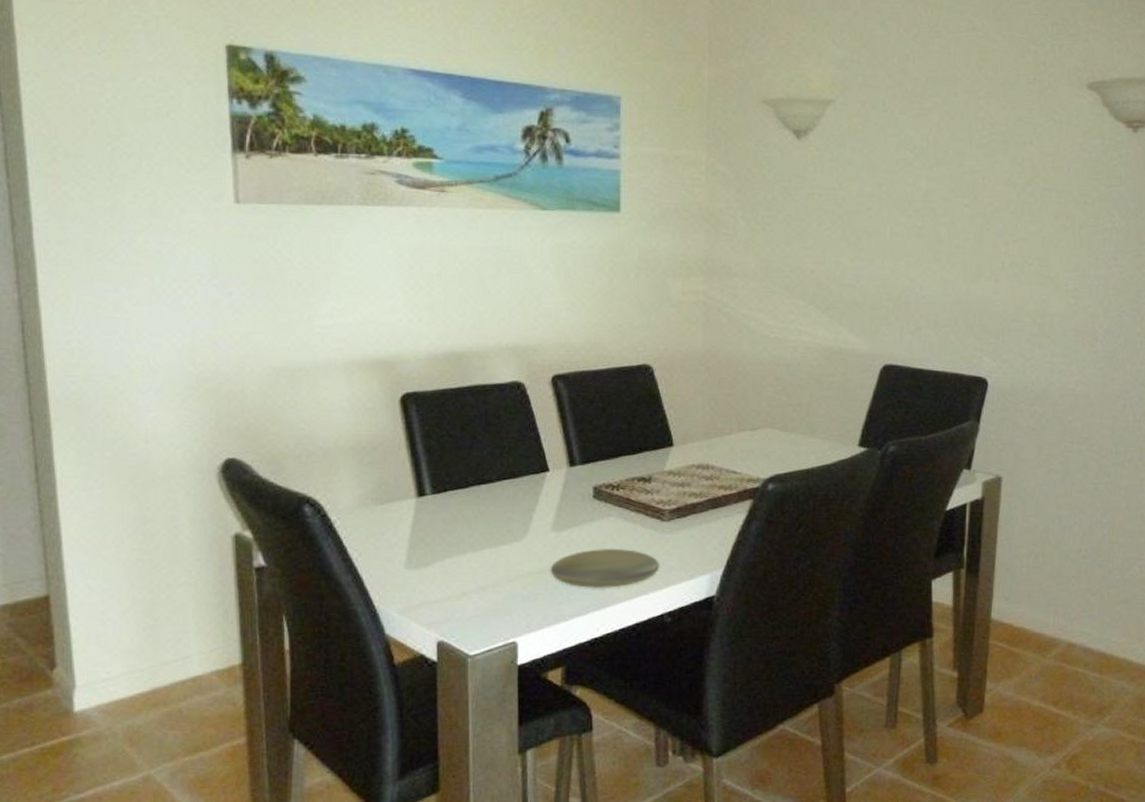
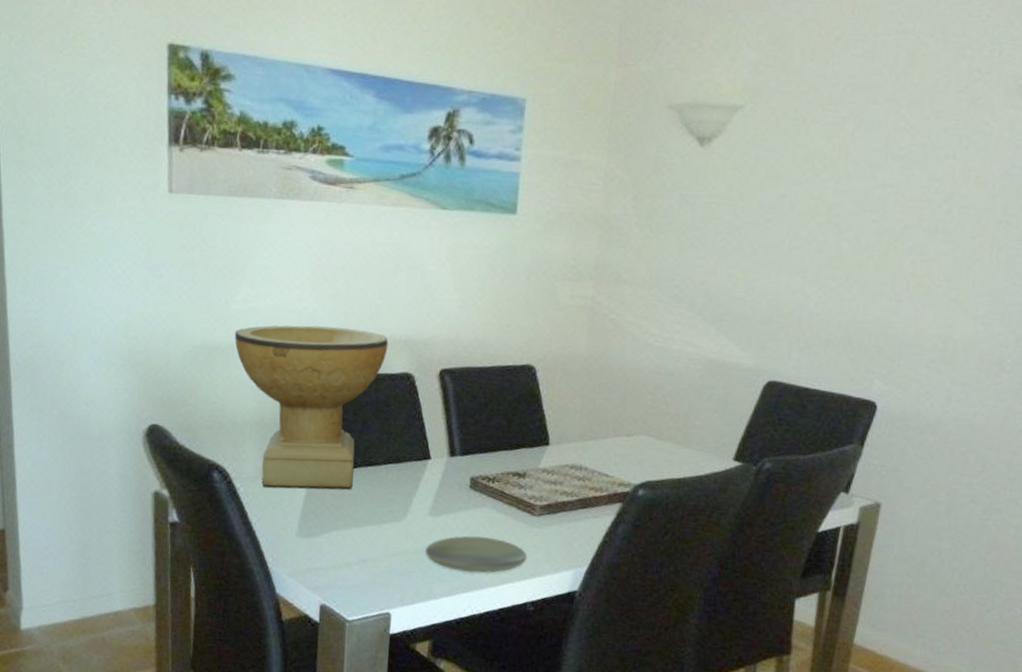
decorative bowl: none [321,338,494,519] -> present [235,325,389,491]

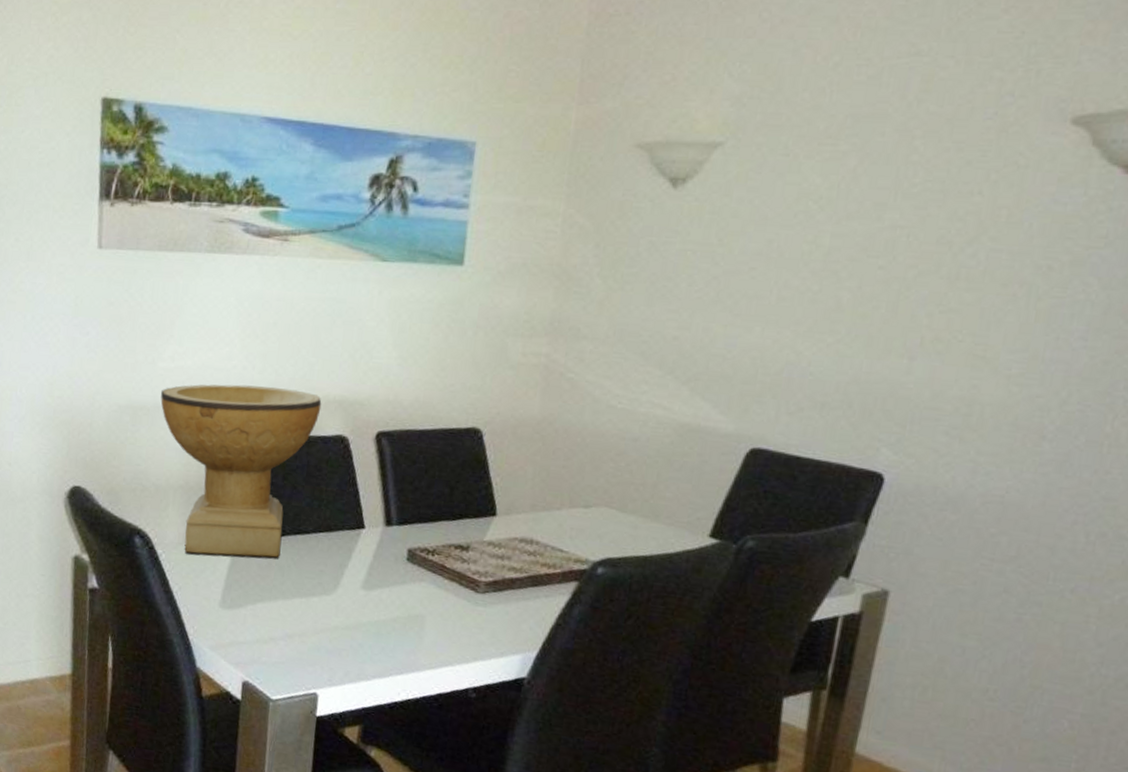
plate: present [425,535,528,574] -> none [356,612,470,655]

